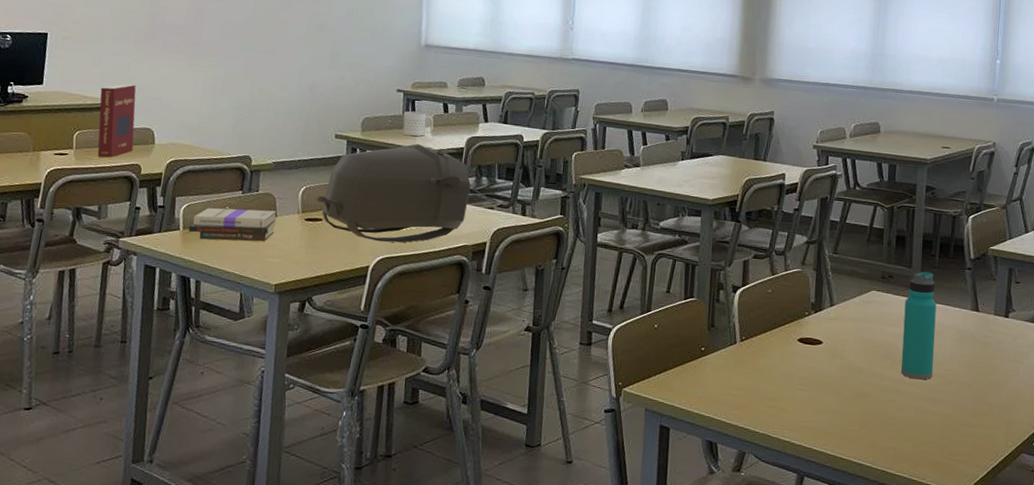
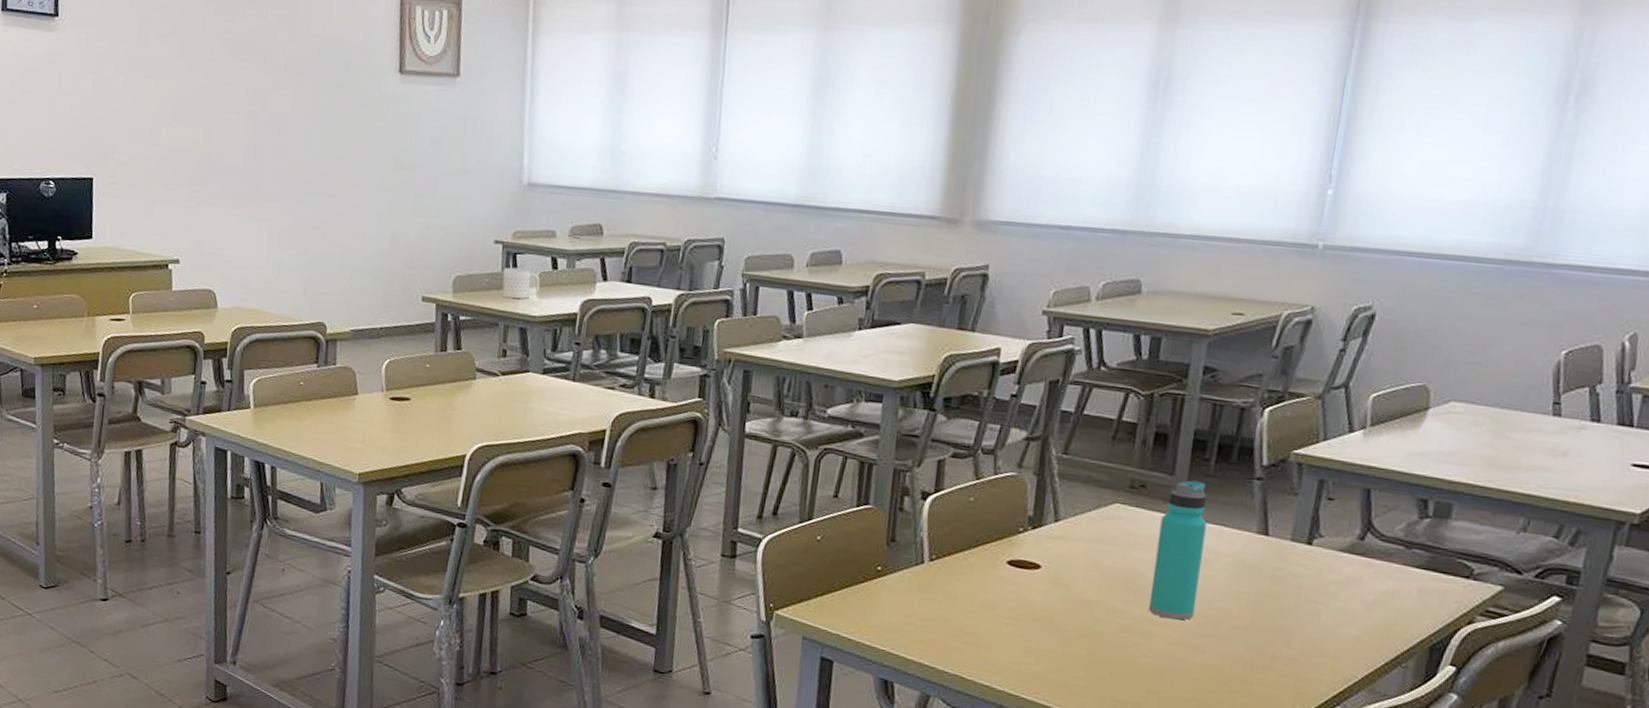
book: present [97,84,136,158] -> none [154,237,195,325]
books: present [188,208,277,242] -> none [260,383,358,424]
backpack: present [316,144,471,243] -> none [402,308,587,429]

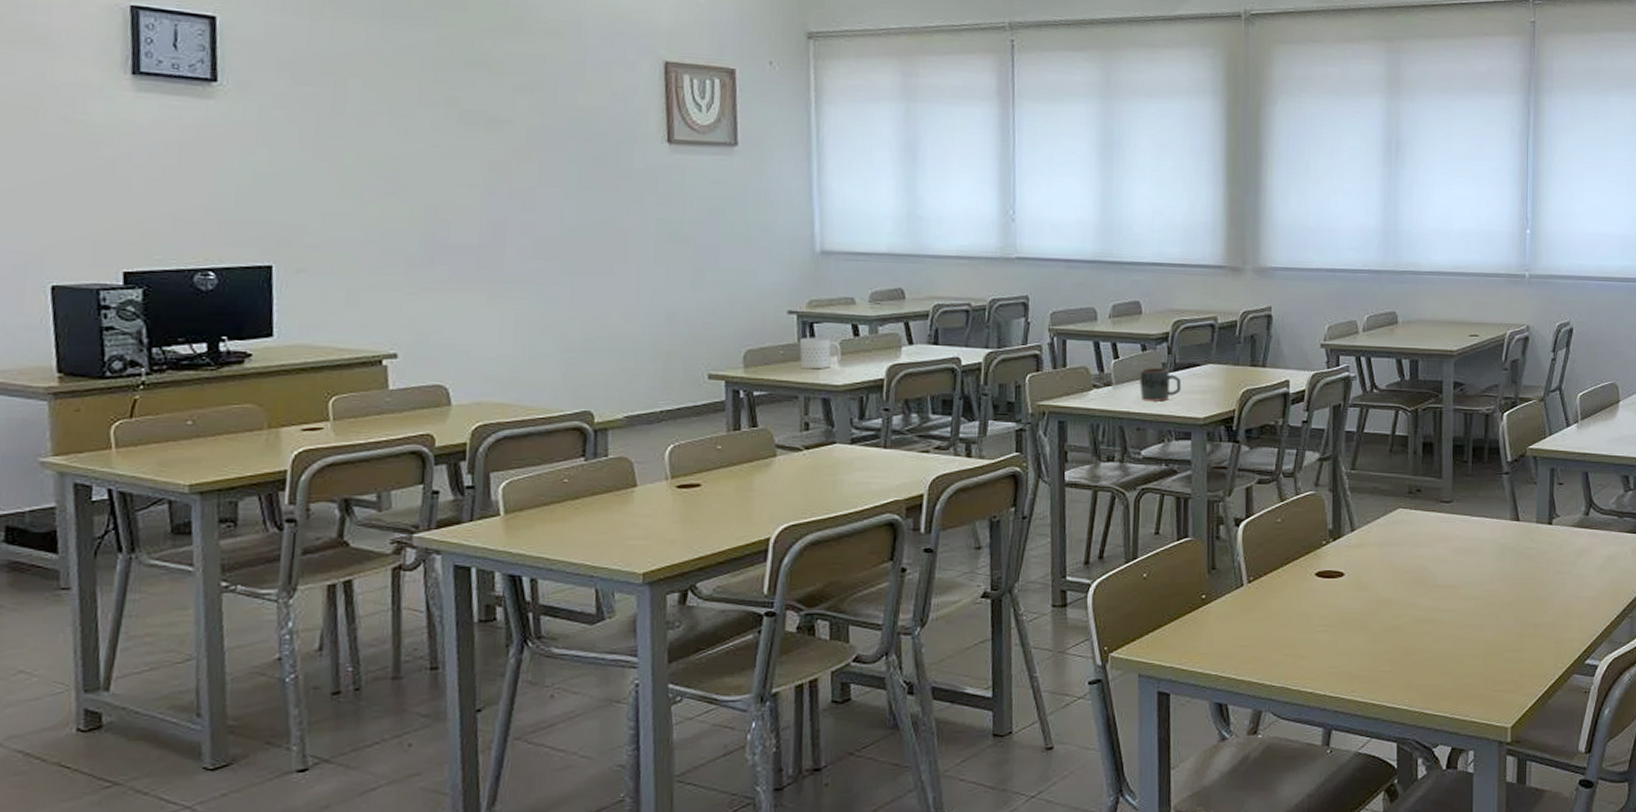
mug: none [831,322,878,360] -> present [1139,368,1182,402]
water bottle: present [1148,480,1207,620] -> none [1435,481,1472,605]

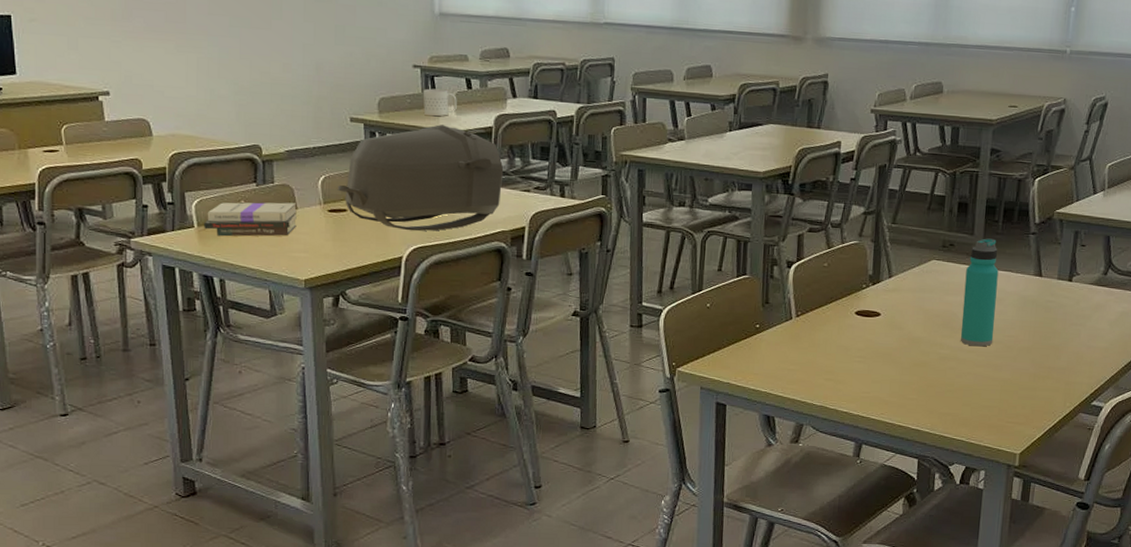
books: none [513,479,637,525] -> present [204,202,297,237]
backpack: none [689,378,898,506] -> present [337,124,504,232]
mug: present [1139,368,1182,402] -> none [708,125,745,156]
water bottle: none [1435,481,1472,605] -> present [960,238,999,347]

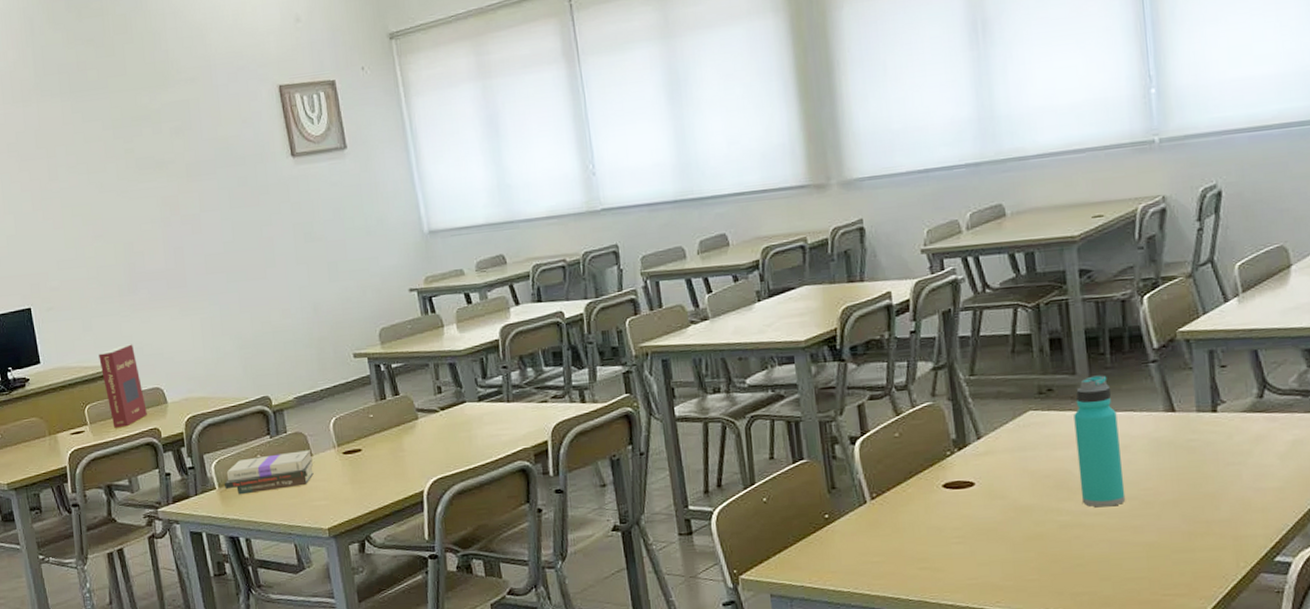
book: none [82,70,129,153] -> present [98,344,147,428]
backpack: present [337,124,504,232] -> none [349,344,518,463]
mug: present [423,88,457,117] -> none [422,308,459,339]

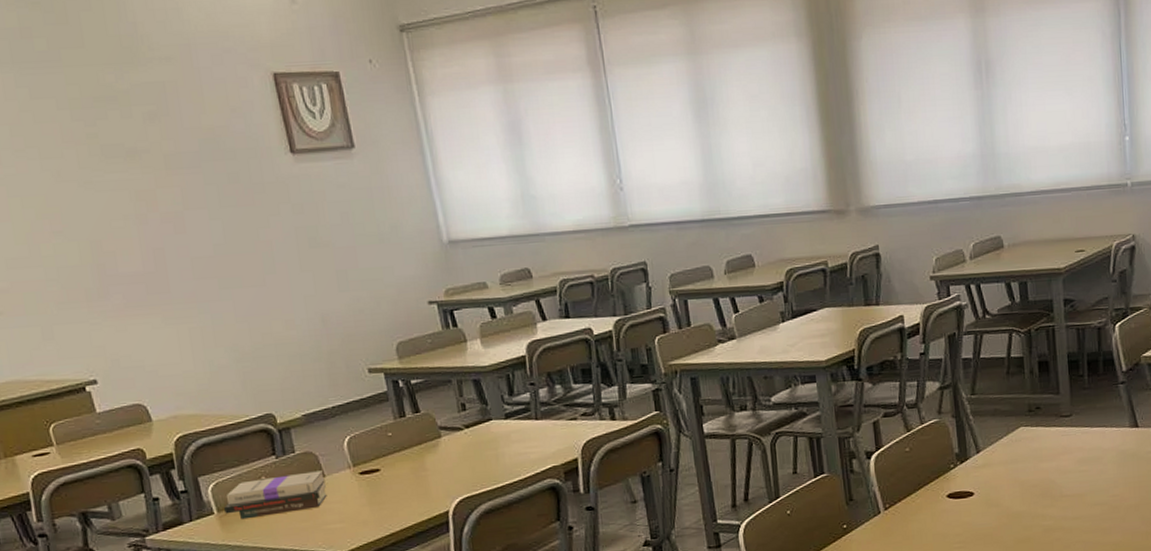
book: present [98,344,147,428] -> none [64,355,128,449]
water bottle: present [1074,375,1126,507] -> none [1057,394,1098,512]

